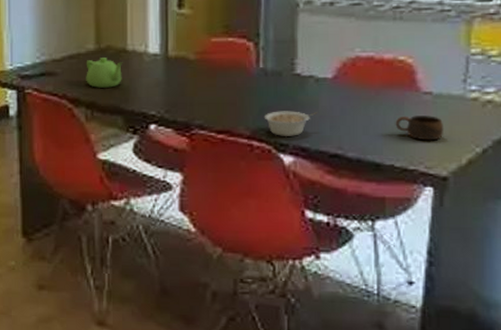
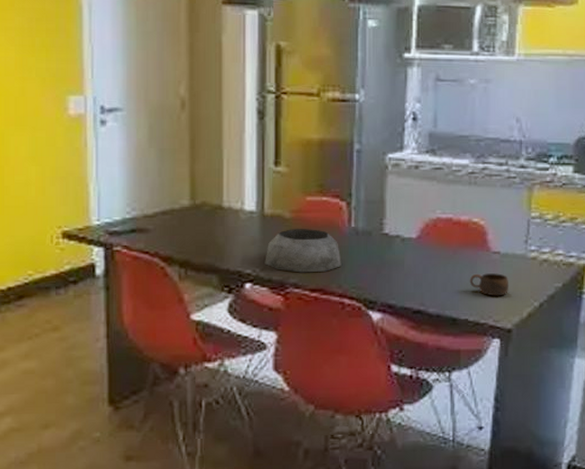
teapot: present [86,57,123,88] -> none [180,214,219,246]
plant pot: none [169,70,250,114] -> present [265,229,342,273]
legume: present [264,111,319,137] -> none [354,269,404,295]

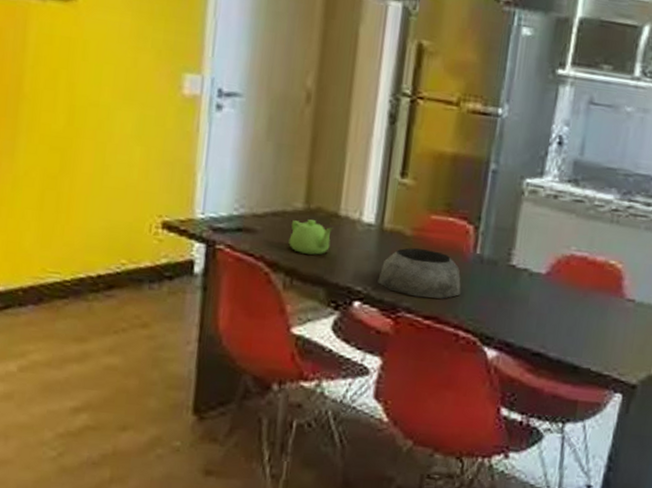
teapot: none [180,214,219,246] -> present [288,219,333,255]
cup: present [469,273,509,296] -> none [597,320,640,348]

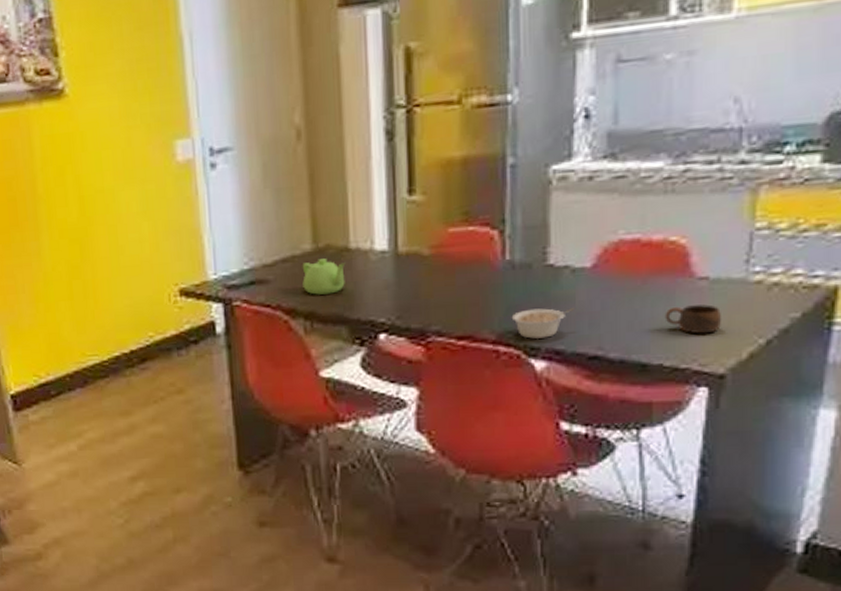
plant pot: present [377,248,461,299] -> none [401,266,495,319]
legume: none [473,301,528,331] -> present [511,308,576,340]
cup: none [597,320,640,348] -> present [665,304,722,334]

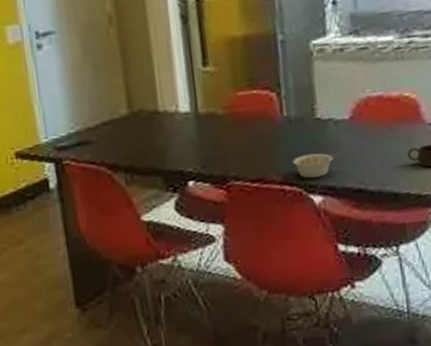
teapot: present [302,258,346,295] -> none [120,121,157,152]

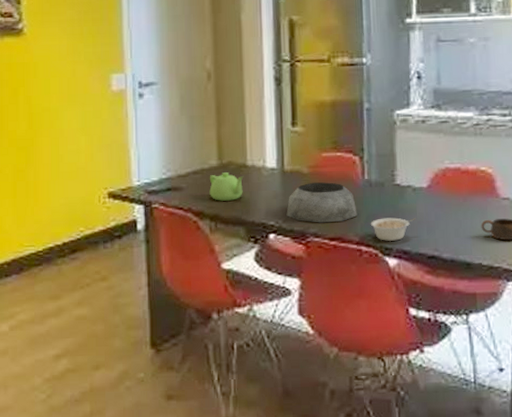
teapot: none [120,121,157,152] -> present [209,172,244,201]
plant pot: none [204,122,279,166] -> present [286,182,358,223]

